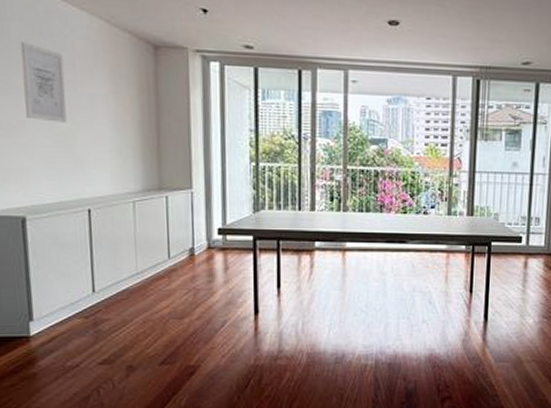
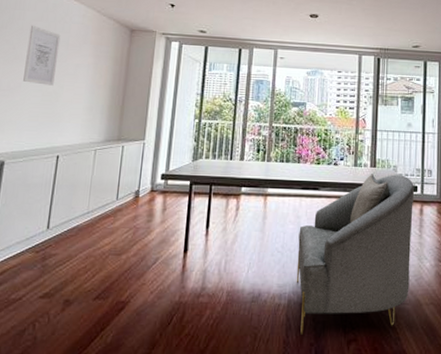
armchair: none [383,223,519,394] -> present [296,174,415,335]

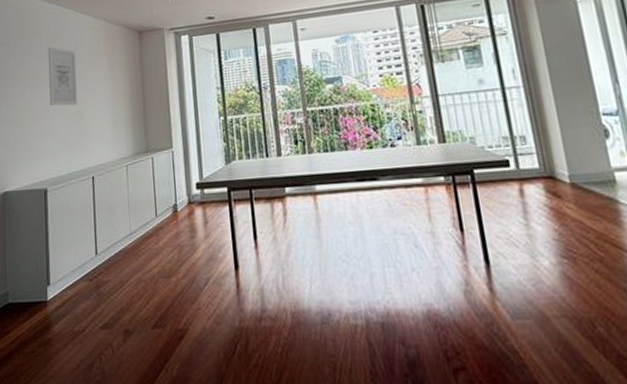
armchair: present [296,174,415,335] -> none [362,147,527,363]

